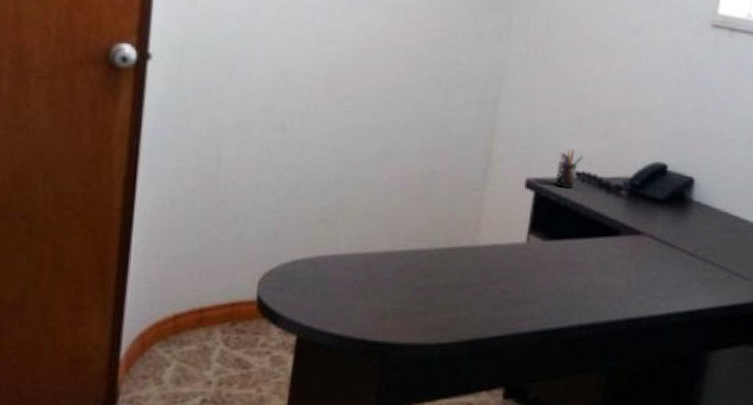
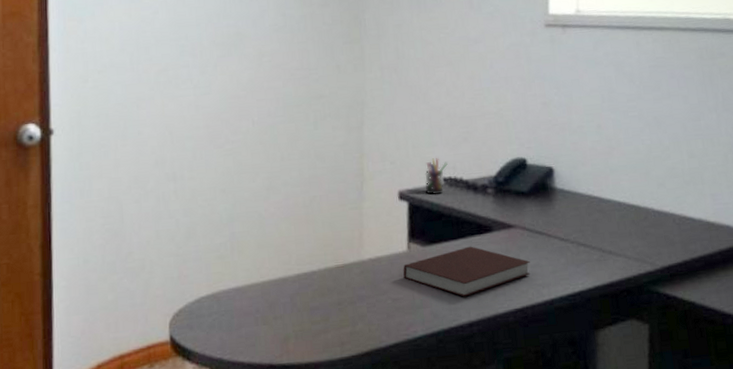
notebook: none [518,247,653,299] -> present [403,246,530,297]

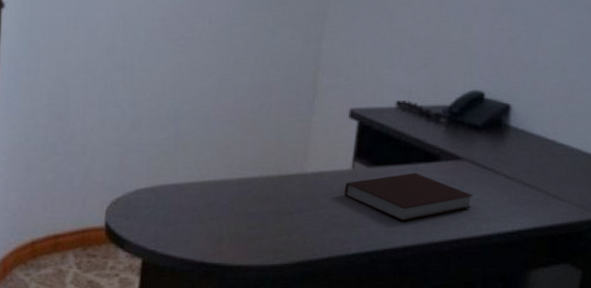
pen holder: present [425,158,448,195] -> none [377,80,404,117]

